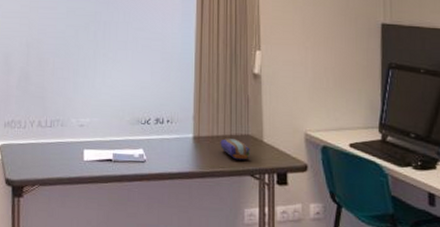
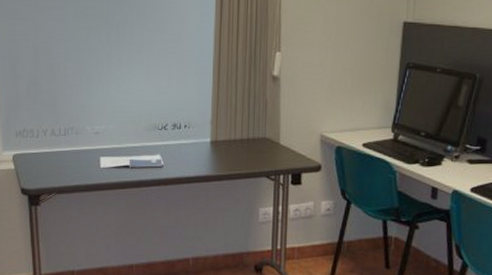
pencil case: present [220,138,250,160] -> none [237,142,266,163]

